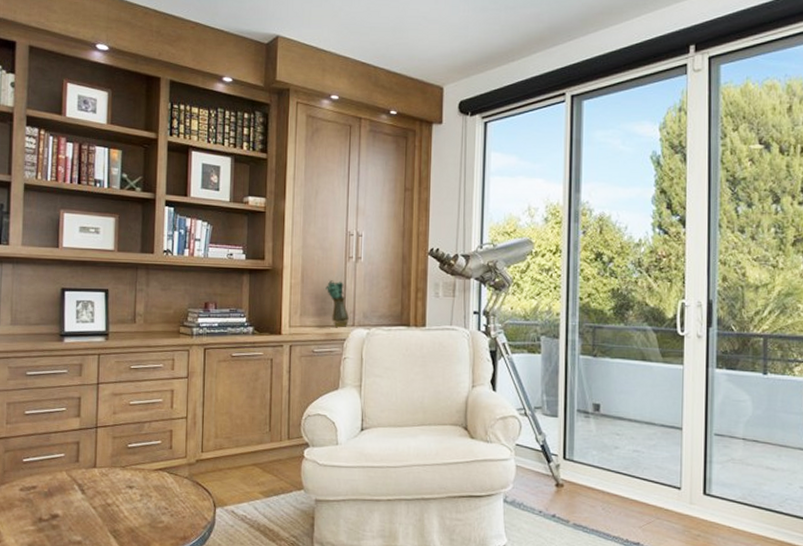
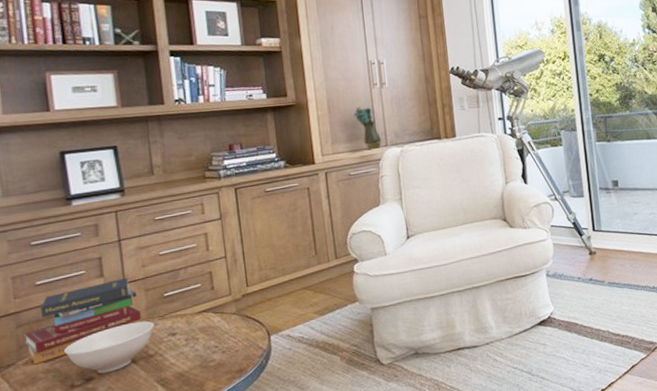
books: none [8,421,107,492] -> present [23,277,142,365]
bowl: none [38,467,117,514] -> present [64,321,155,374]

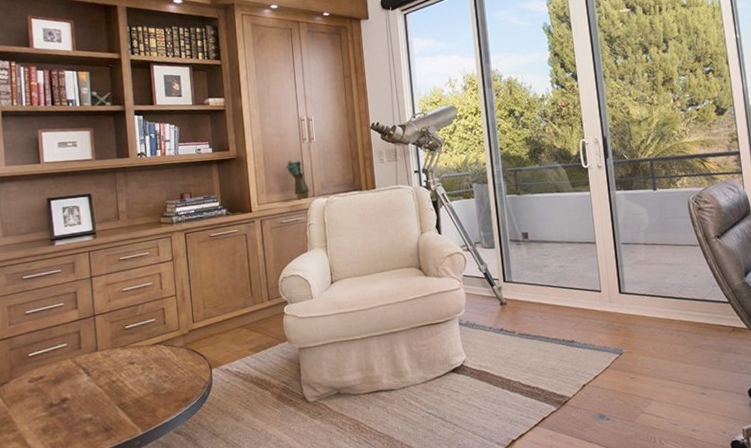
books: present [23,277,142,365] -> none [15,310,107,384]
bowl: present [64,321,155,374] -> none [46,350,118,396]

